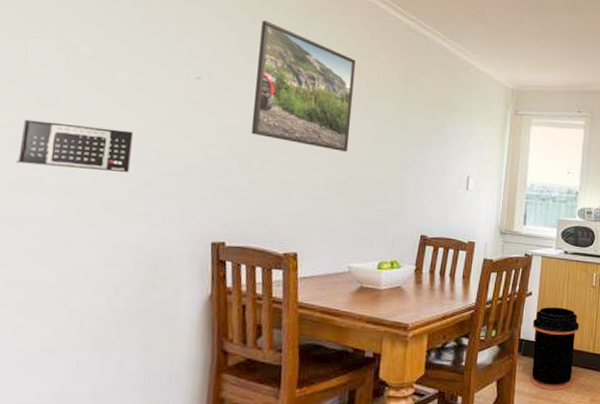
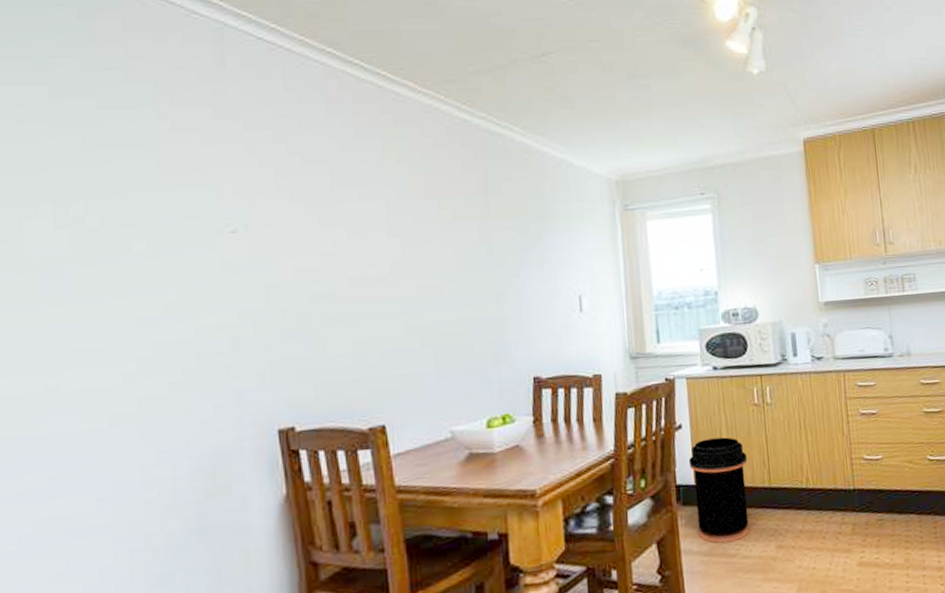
calendar: present [16,119,133,172] -> none [26,310,165,372]
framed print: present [250,20,356,152] -> none [301,148,429,292]

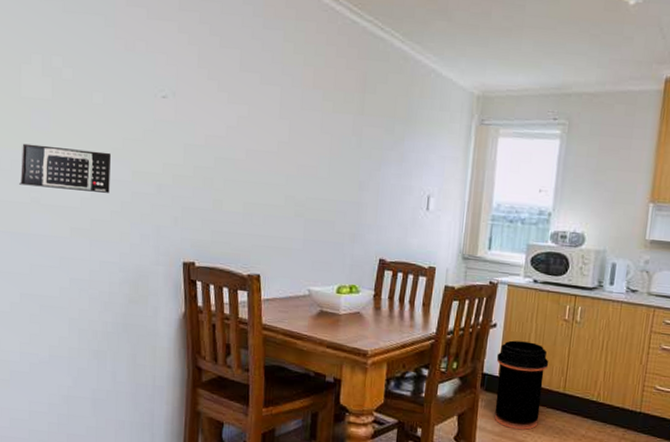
calendar: none [26,310,165,372] -> present [19,143,111,193]

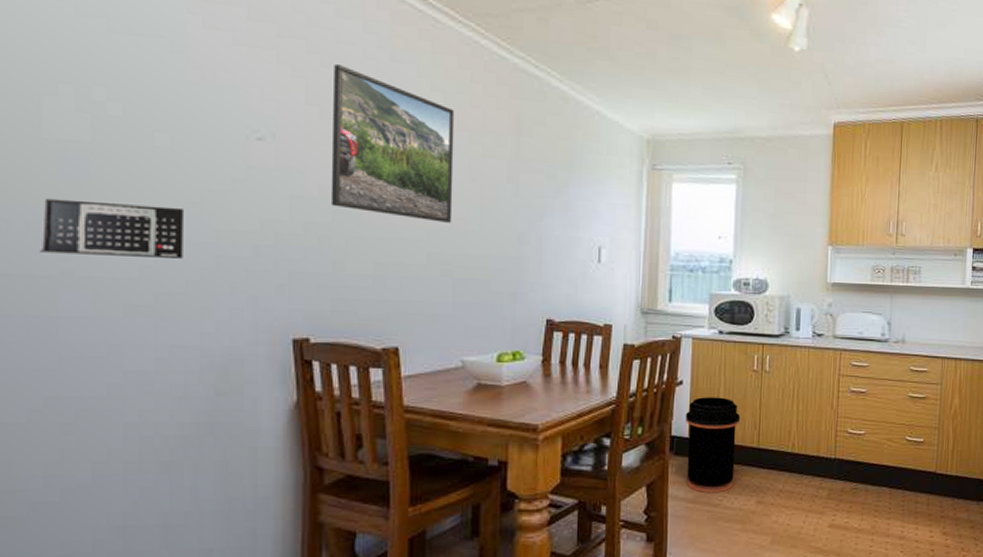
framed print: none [213,31,312,170] -> present [330,63,455,223]

